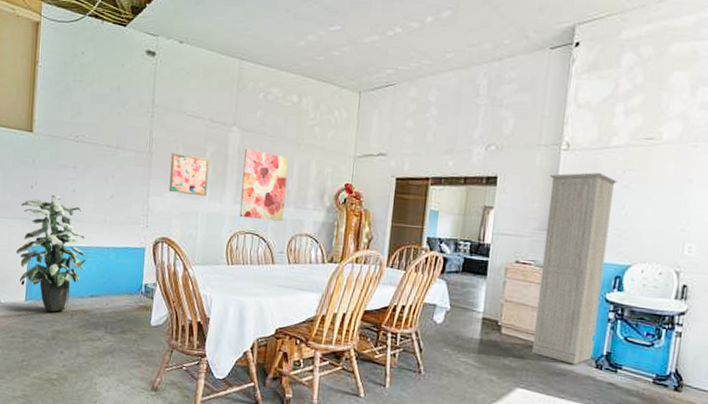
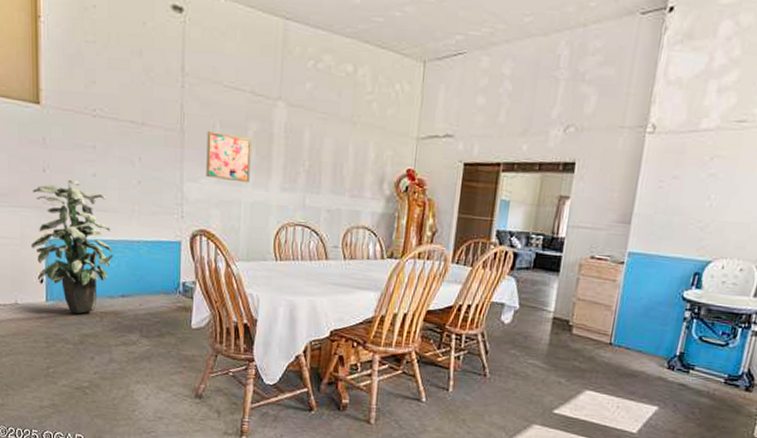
wall art: present [239,148,288,221] -> none [287,127,342,212]
cabinet: present [532,172,617,365] -> none [603,159,704,366]

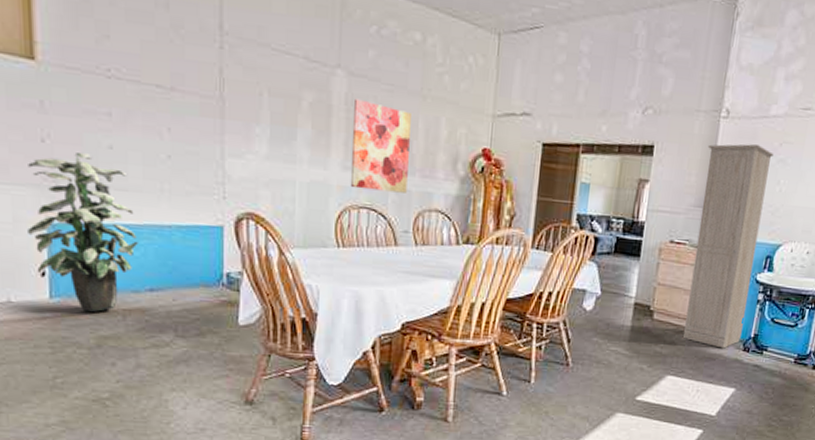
wall art: present [206,130,252,183] -> none [252,99,307,160]
wall art: none [287,127,342,212] -> present [350,98,411,193]
cabinet: none [603,159,704,366] -> present [683,144,774,349]

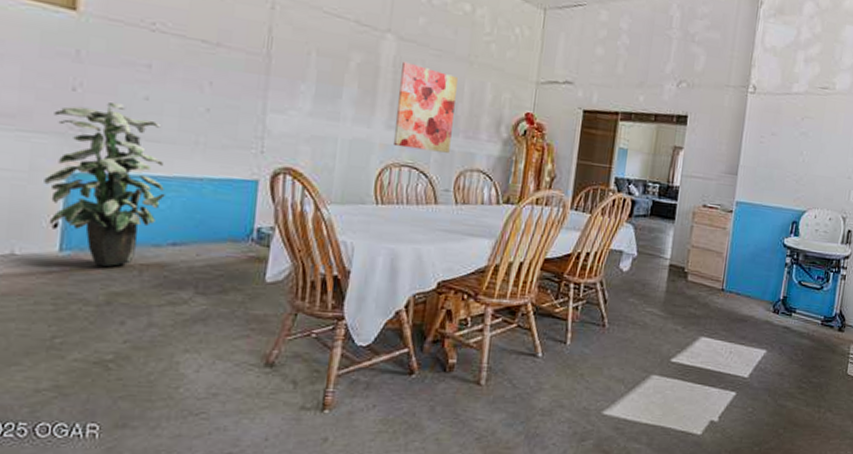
cabinet: present [683,144,774,349] -> none [716,116,797,310]

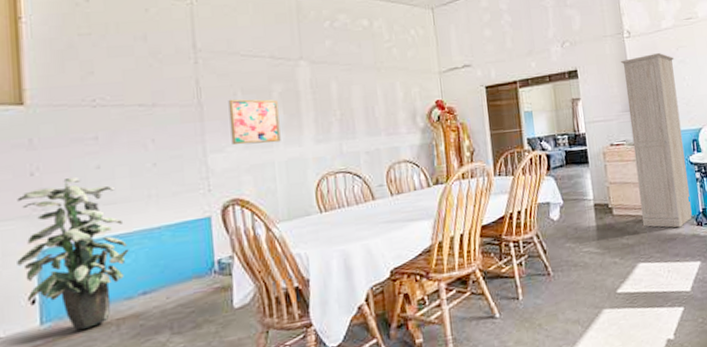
wall art: none [295,58,354,118] -> present [228,99,281,145]
wall art: present [392,61,458,153] -> none [319,81,376,157]
cabinet: none [716,116,797,310] -> present [620,53,692,228]

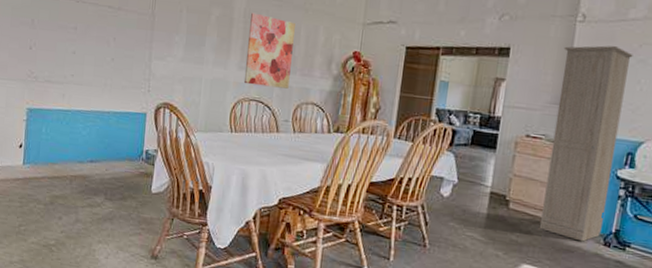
indoor plant: present [17,177,129,330] -> none [14,56,86,177]
wall art: present [228,99,281,145] -> none [172,15,214,62]
wall art: none [319,81,376,157] -> present [243,12,295,89]

